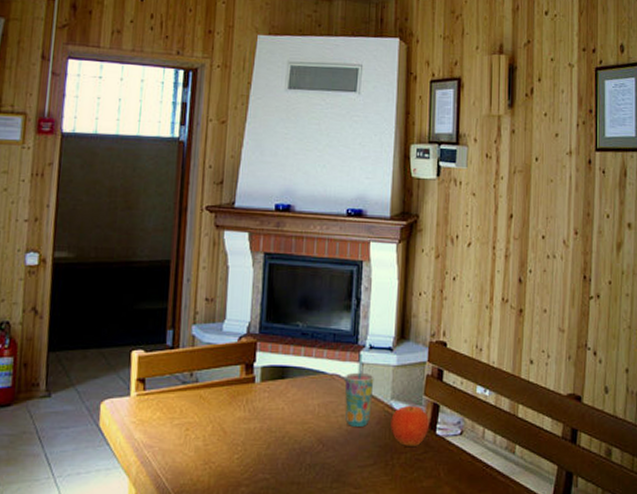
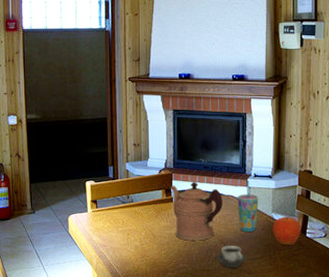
coffeepot: none [252,353,325,439] -> present [170,181,223,241]
cup: none [311,447,354,479] -> present [217,246,247,267]

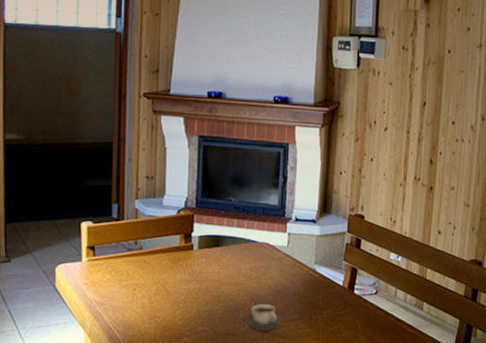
coffeepot: present [170,181,223,241] -> none [190,225,256,298]
cup: present [237,180,259,232] -> none [273,225,300,287]
fruit: present [272,216,300,245] -> none [314,269,348,304]

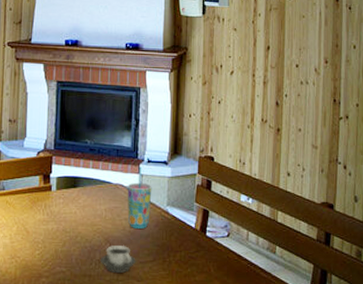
cup: none [273,225,300,287] -> present [127,166,152,229]

